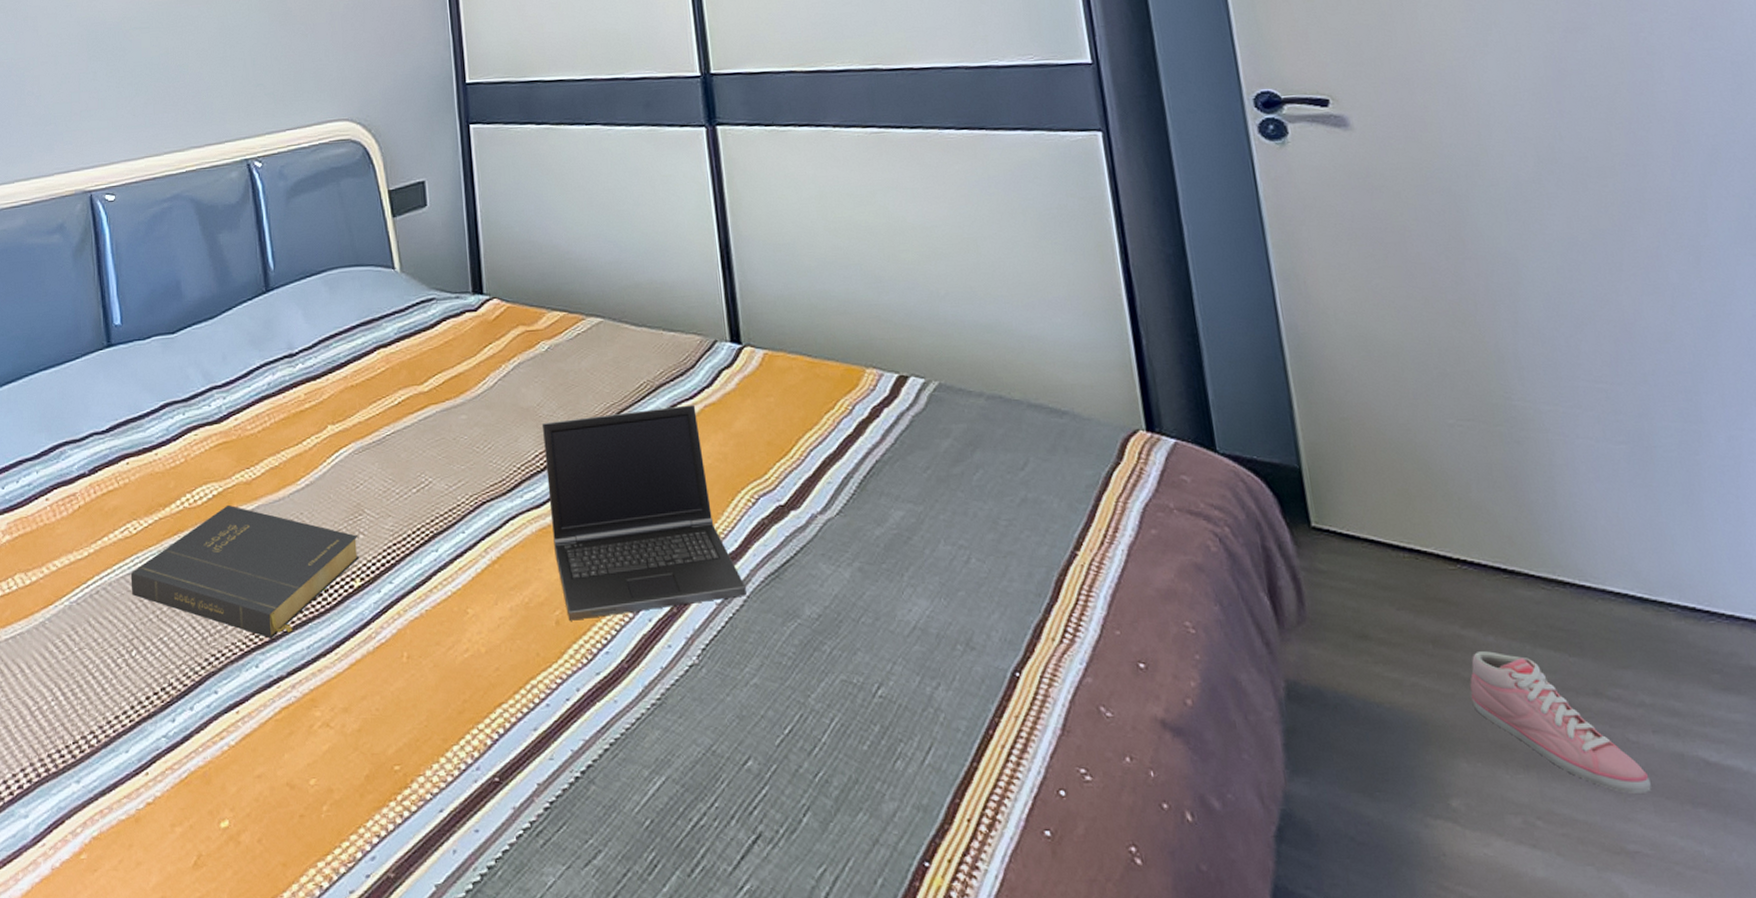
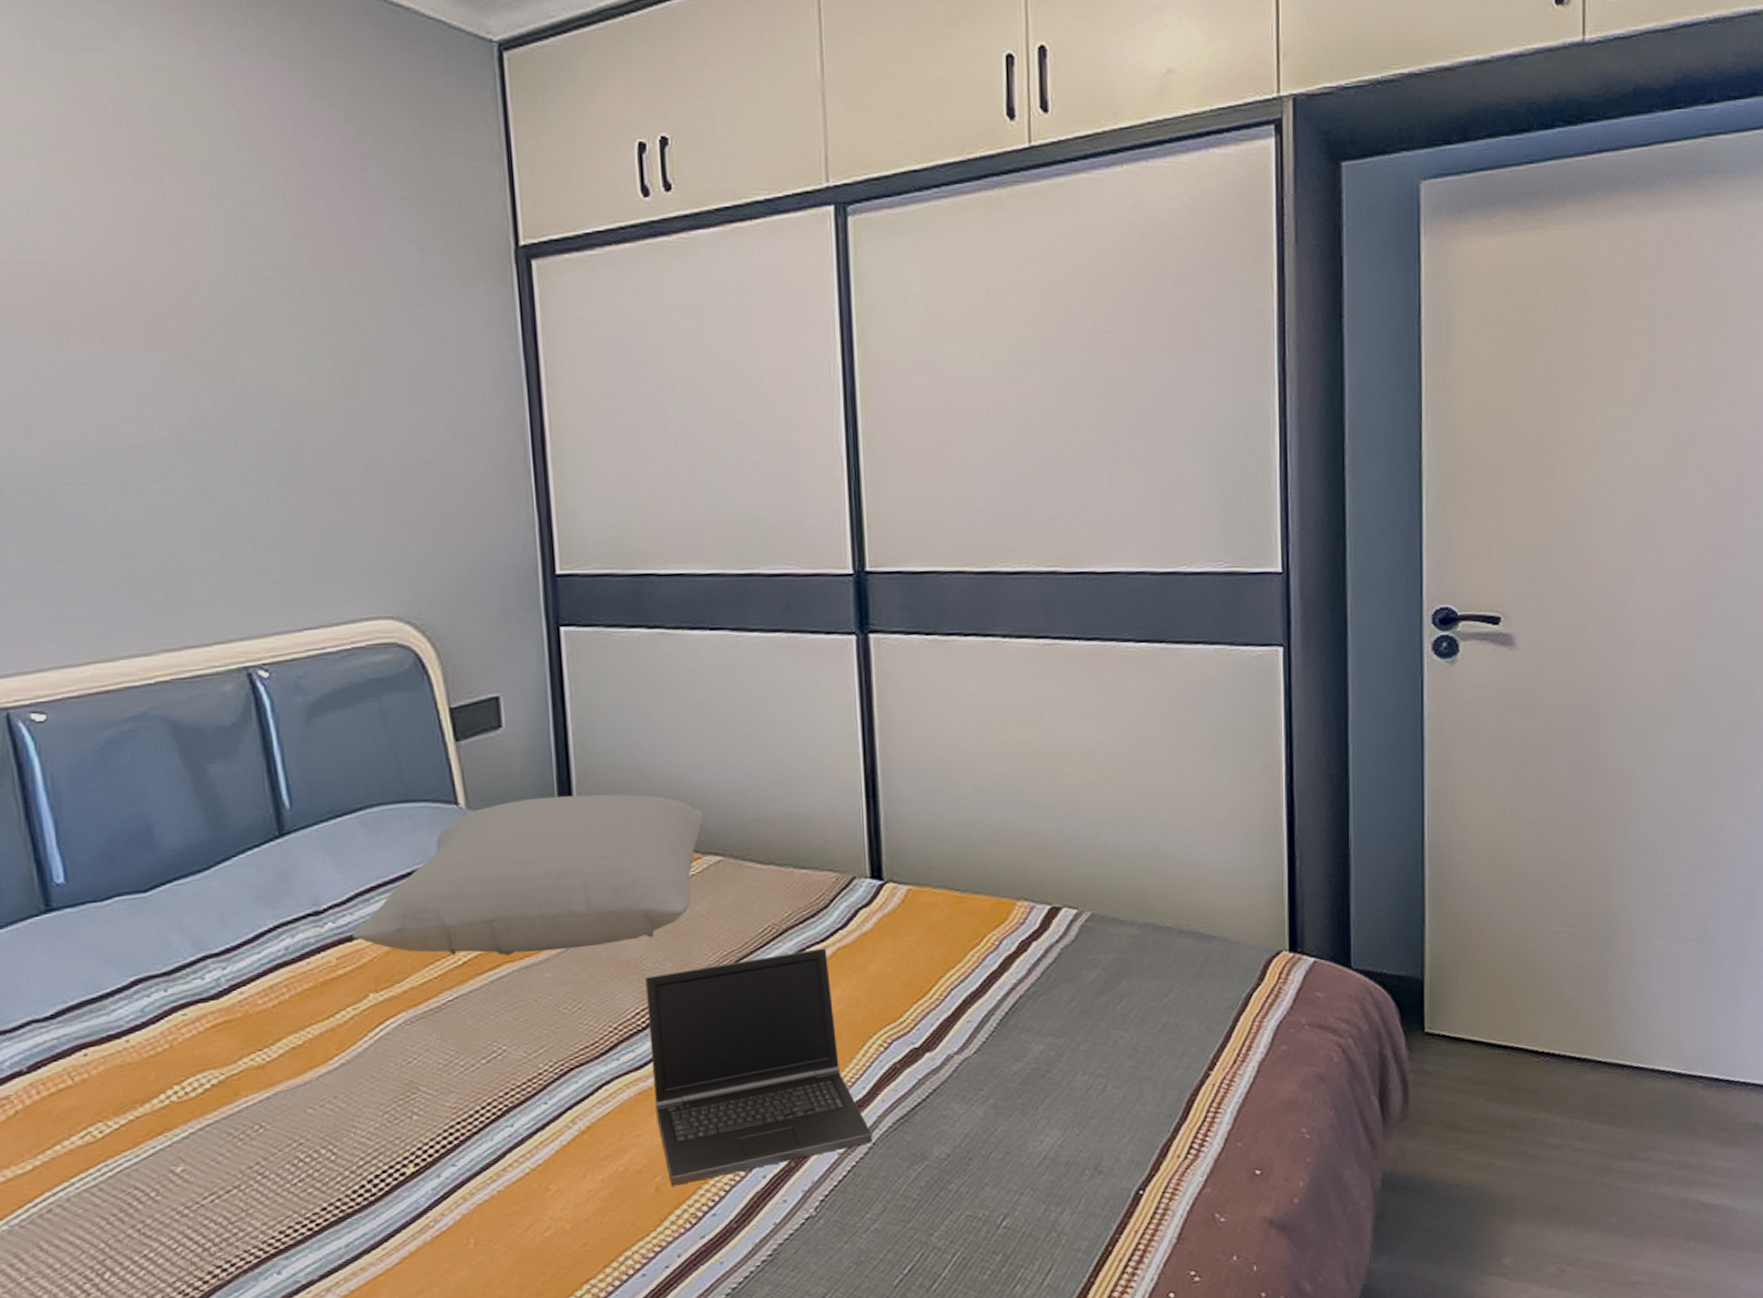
book: present [130,504,359,639] -> none [97,1094,412,1241]
pillow: none [316,262,586,398] -> present [352,794,704,956]
sneaker: present [1470,651,1652,793] -> none [1533,1129,1658,1236]

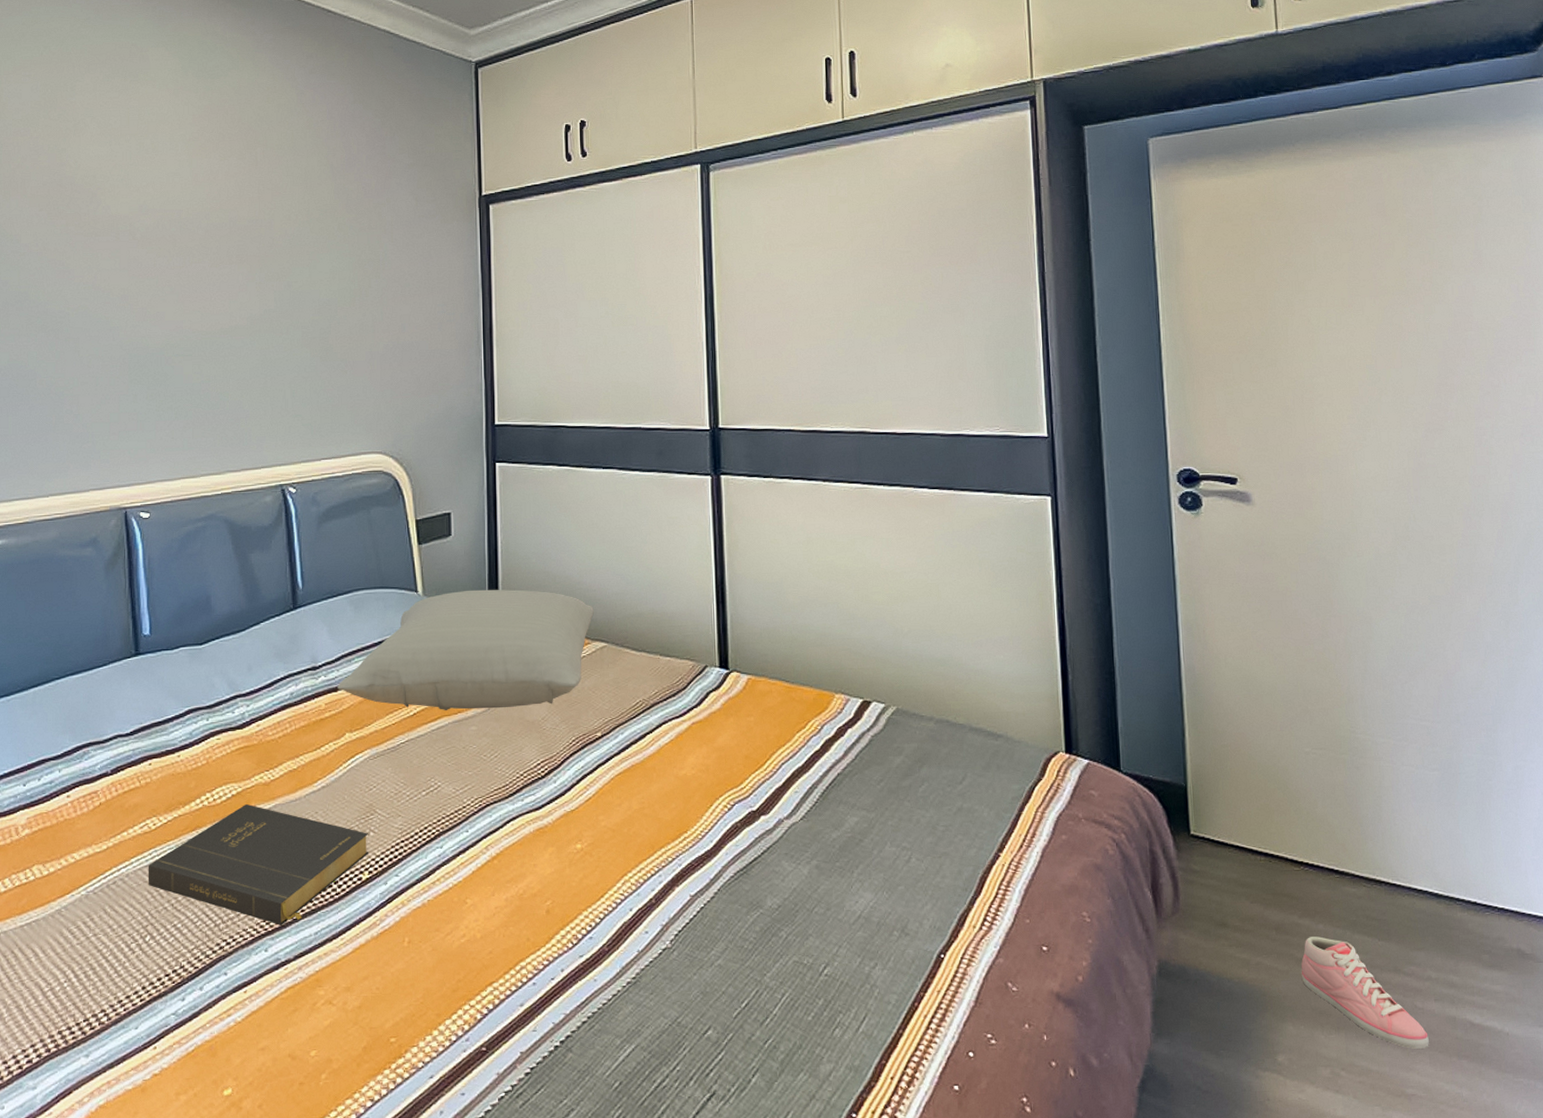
book: none [97,1094,412,1241] -> present [148,803,368,925]
laptop computer: present [646,948,872,1186] -> none [546,722,717,910]
sneaker: none [1533,1129,1658,1236] -> present [1301,936,1429,1049]

